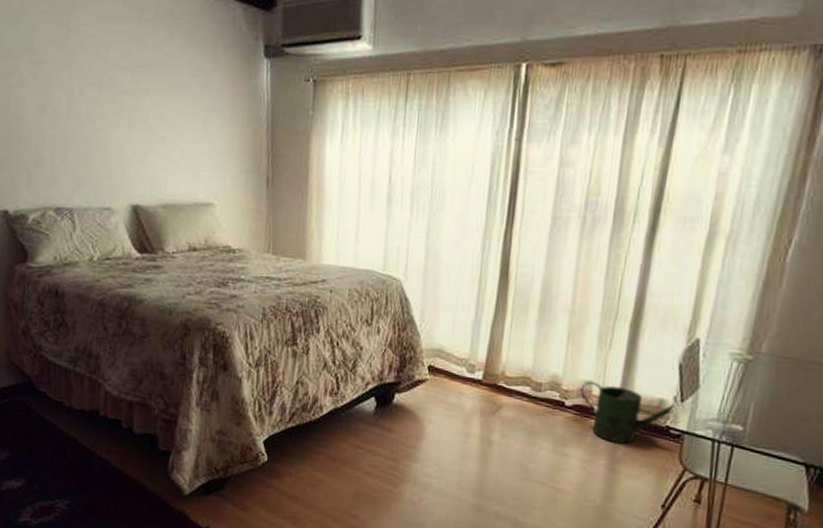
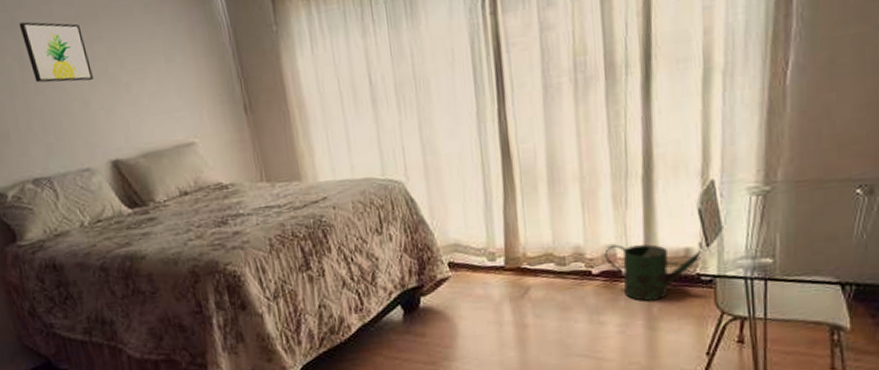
wall art: none [76,62,133,127] -> present [19,21,93,83]

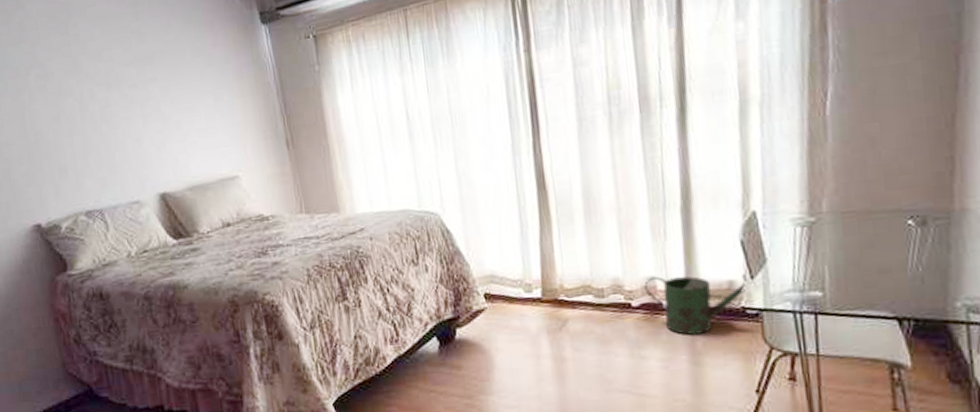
wall art: present [19,21,93,83] -> none [81,65,147,121]

